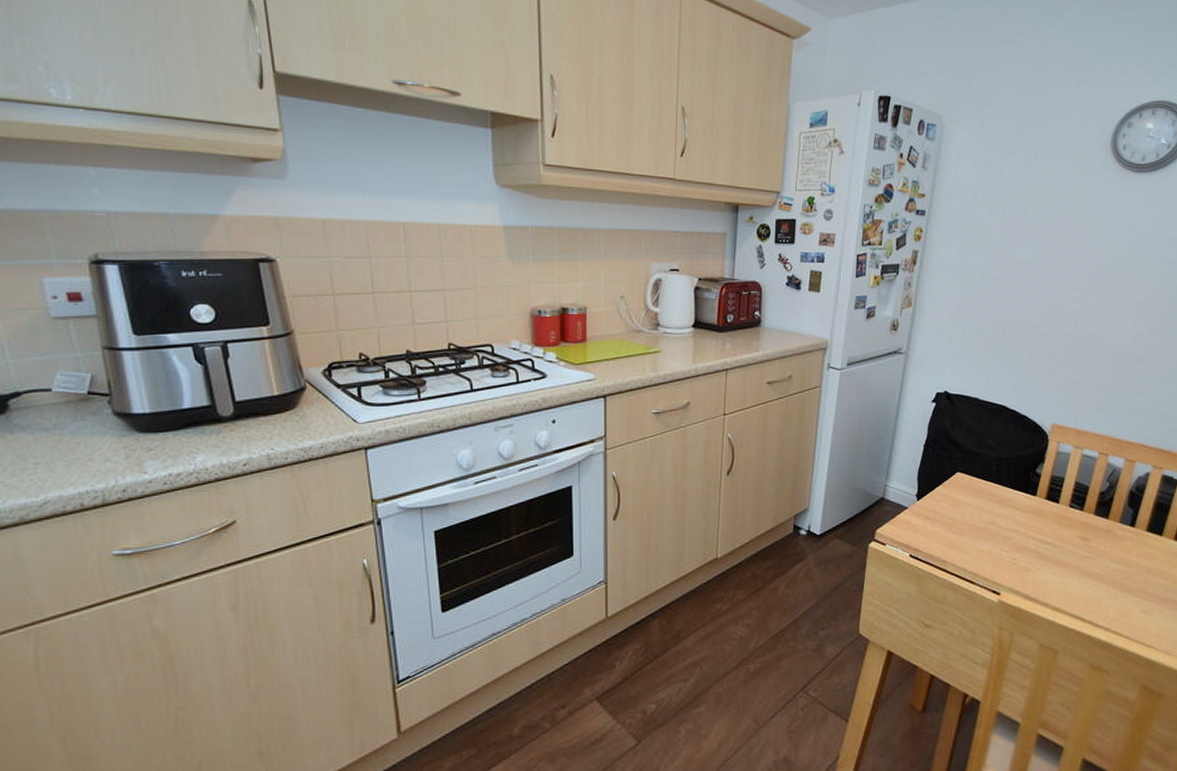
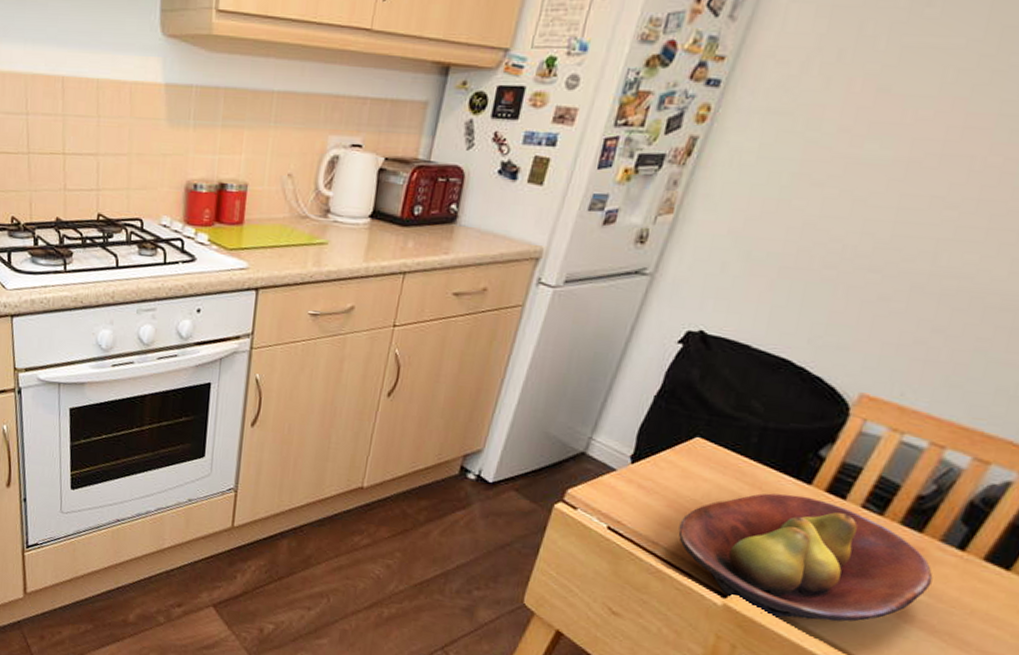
fruit bowl: none [958,505,1121,603] -> present [678,493,933,622]

